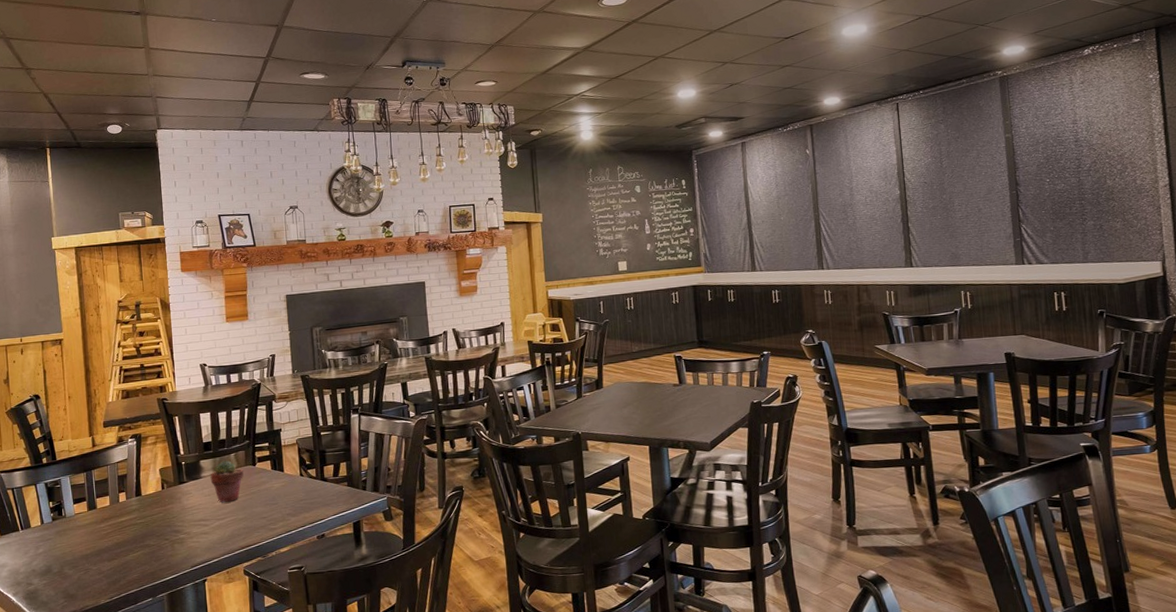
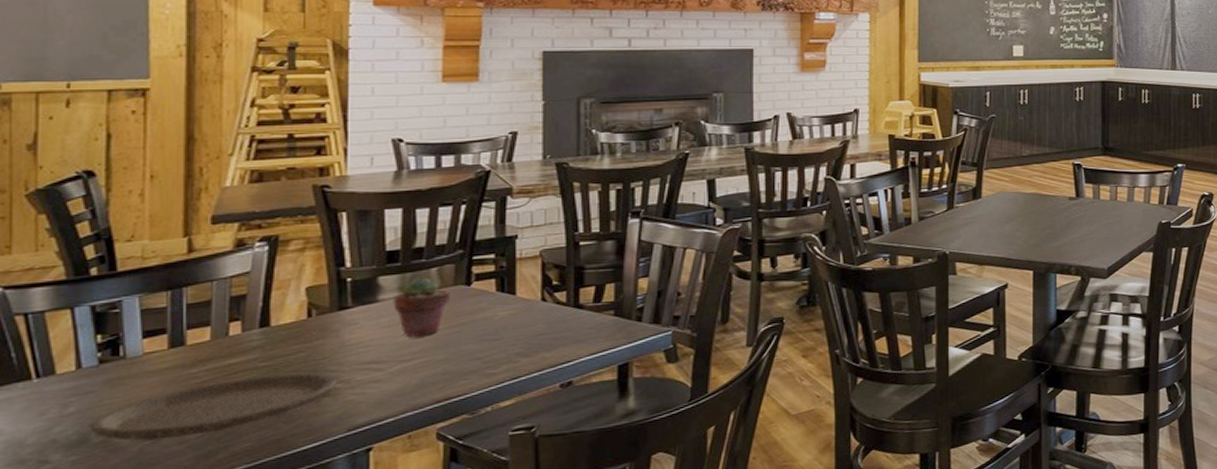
plate: none [50,527,183,572] -> present [88,372,338,441]

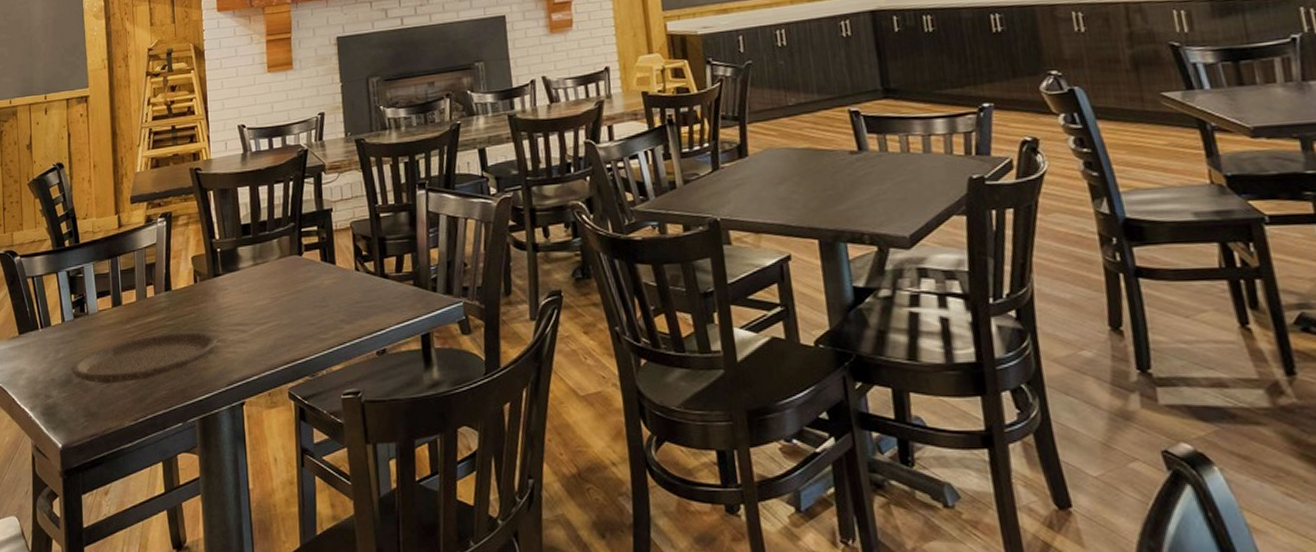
potted succulent: present [393,278,452,338] -> none [249,248,289,303]

